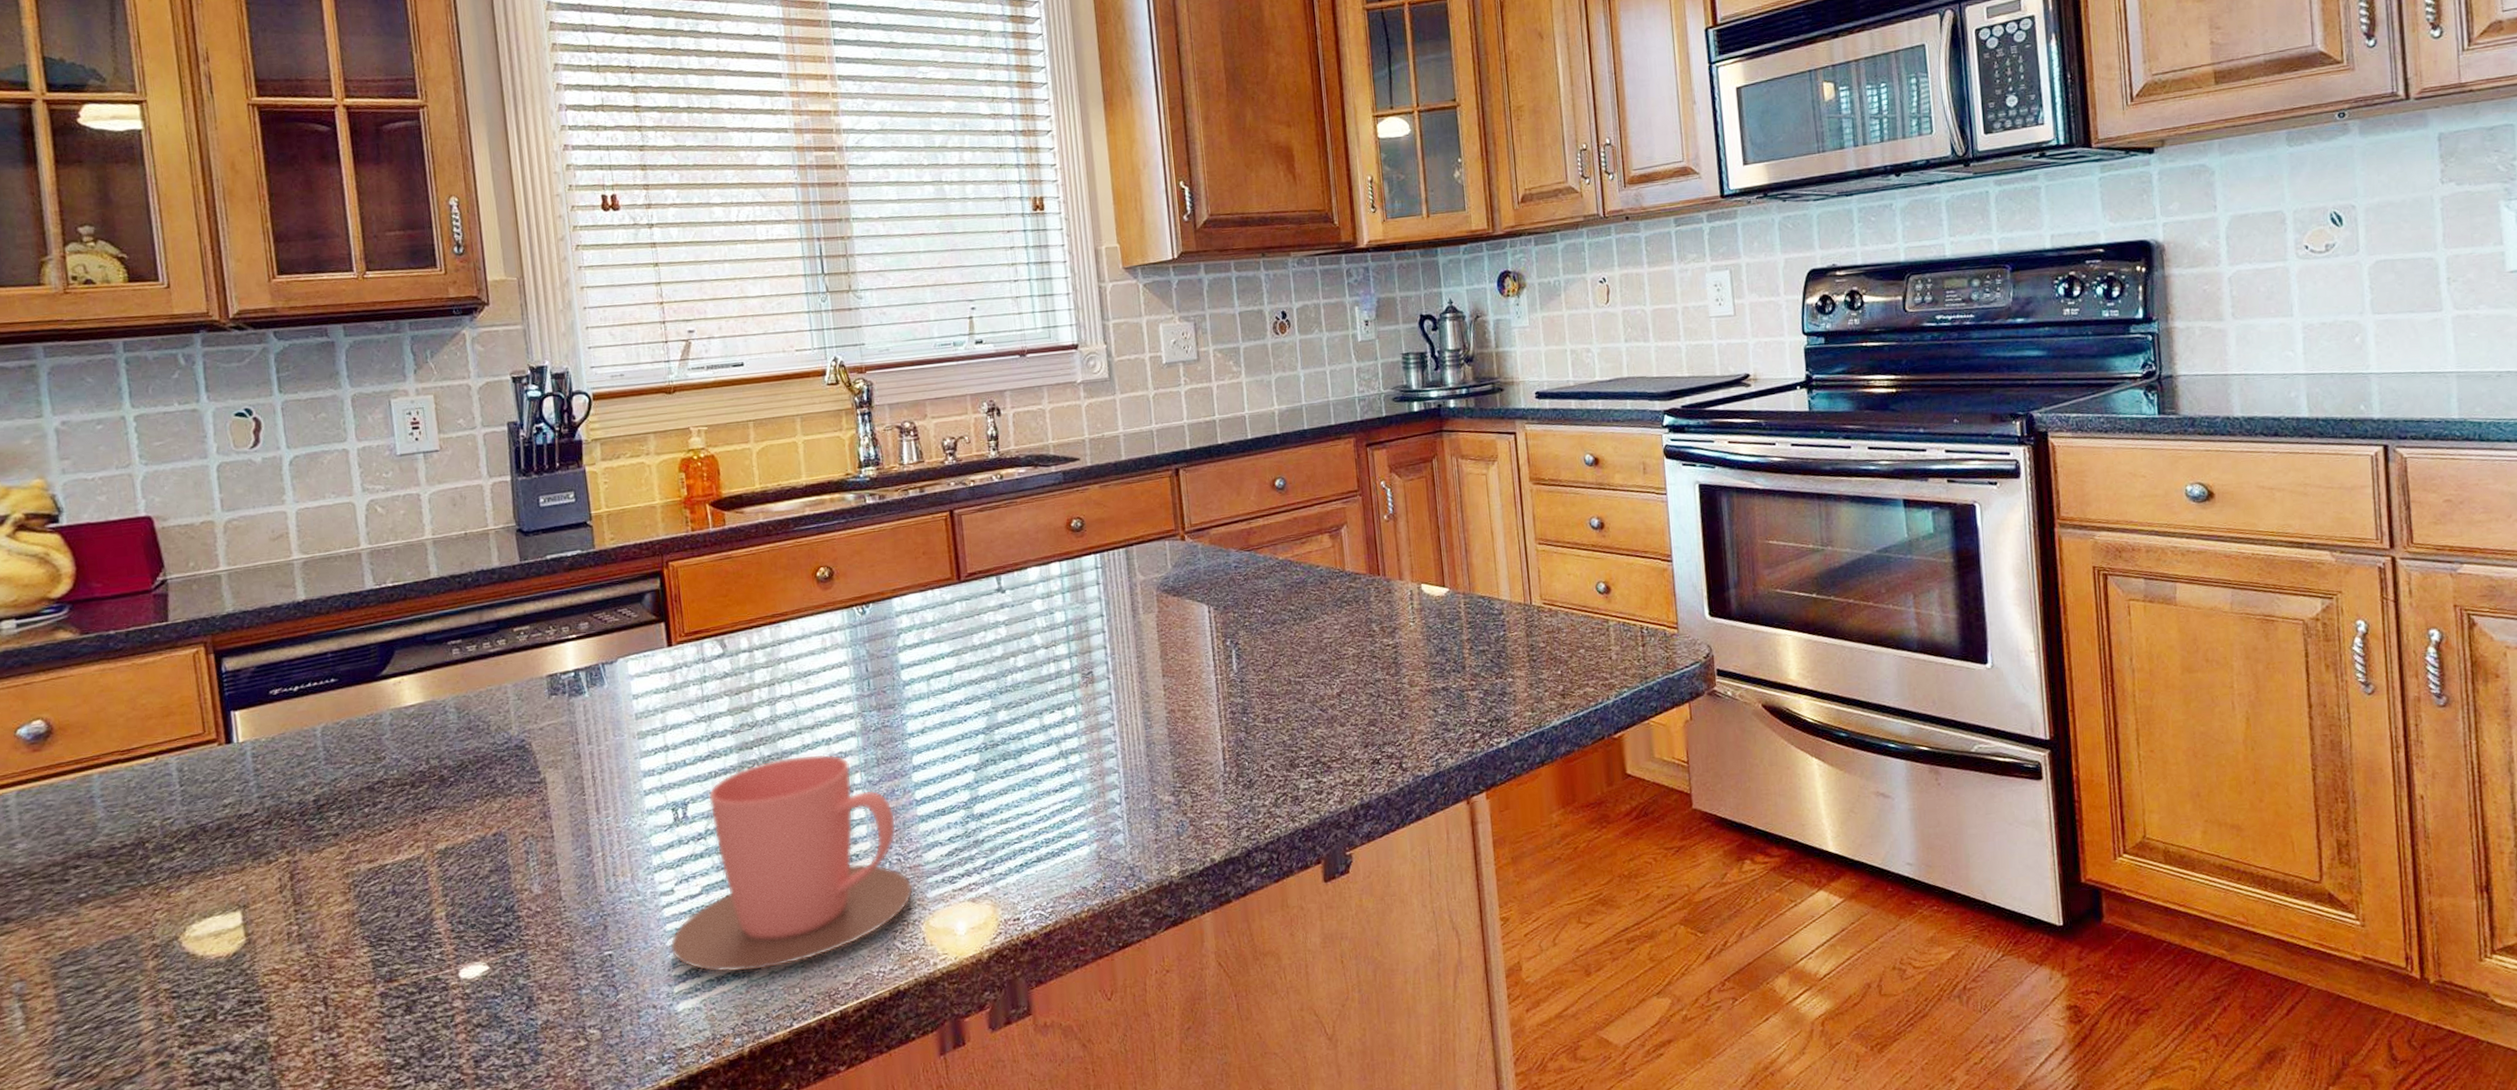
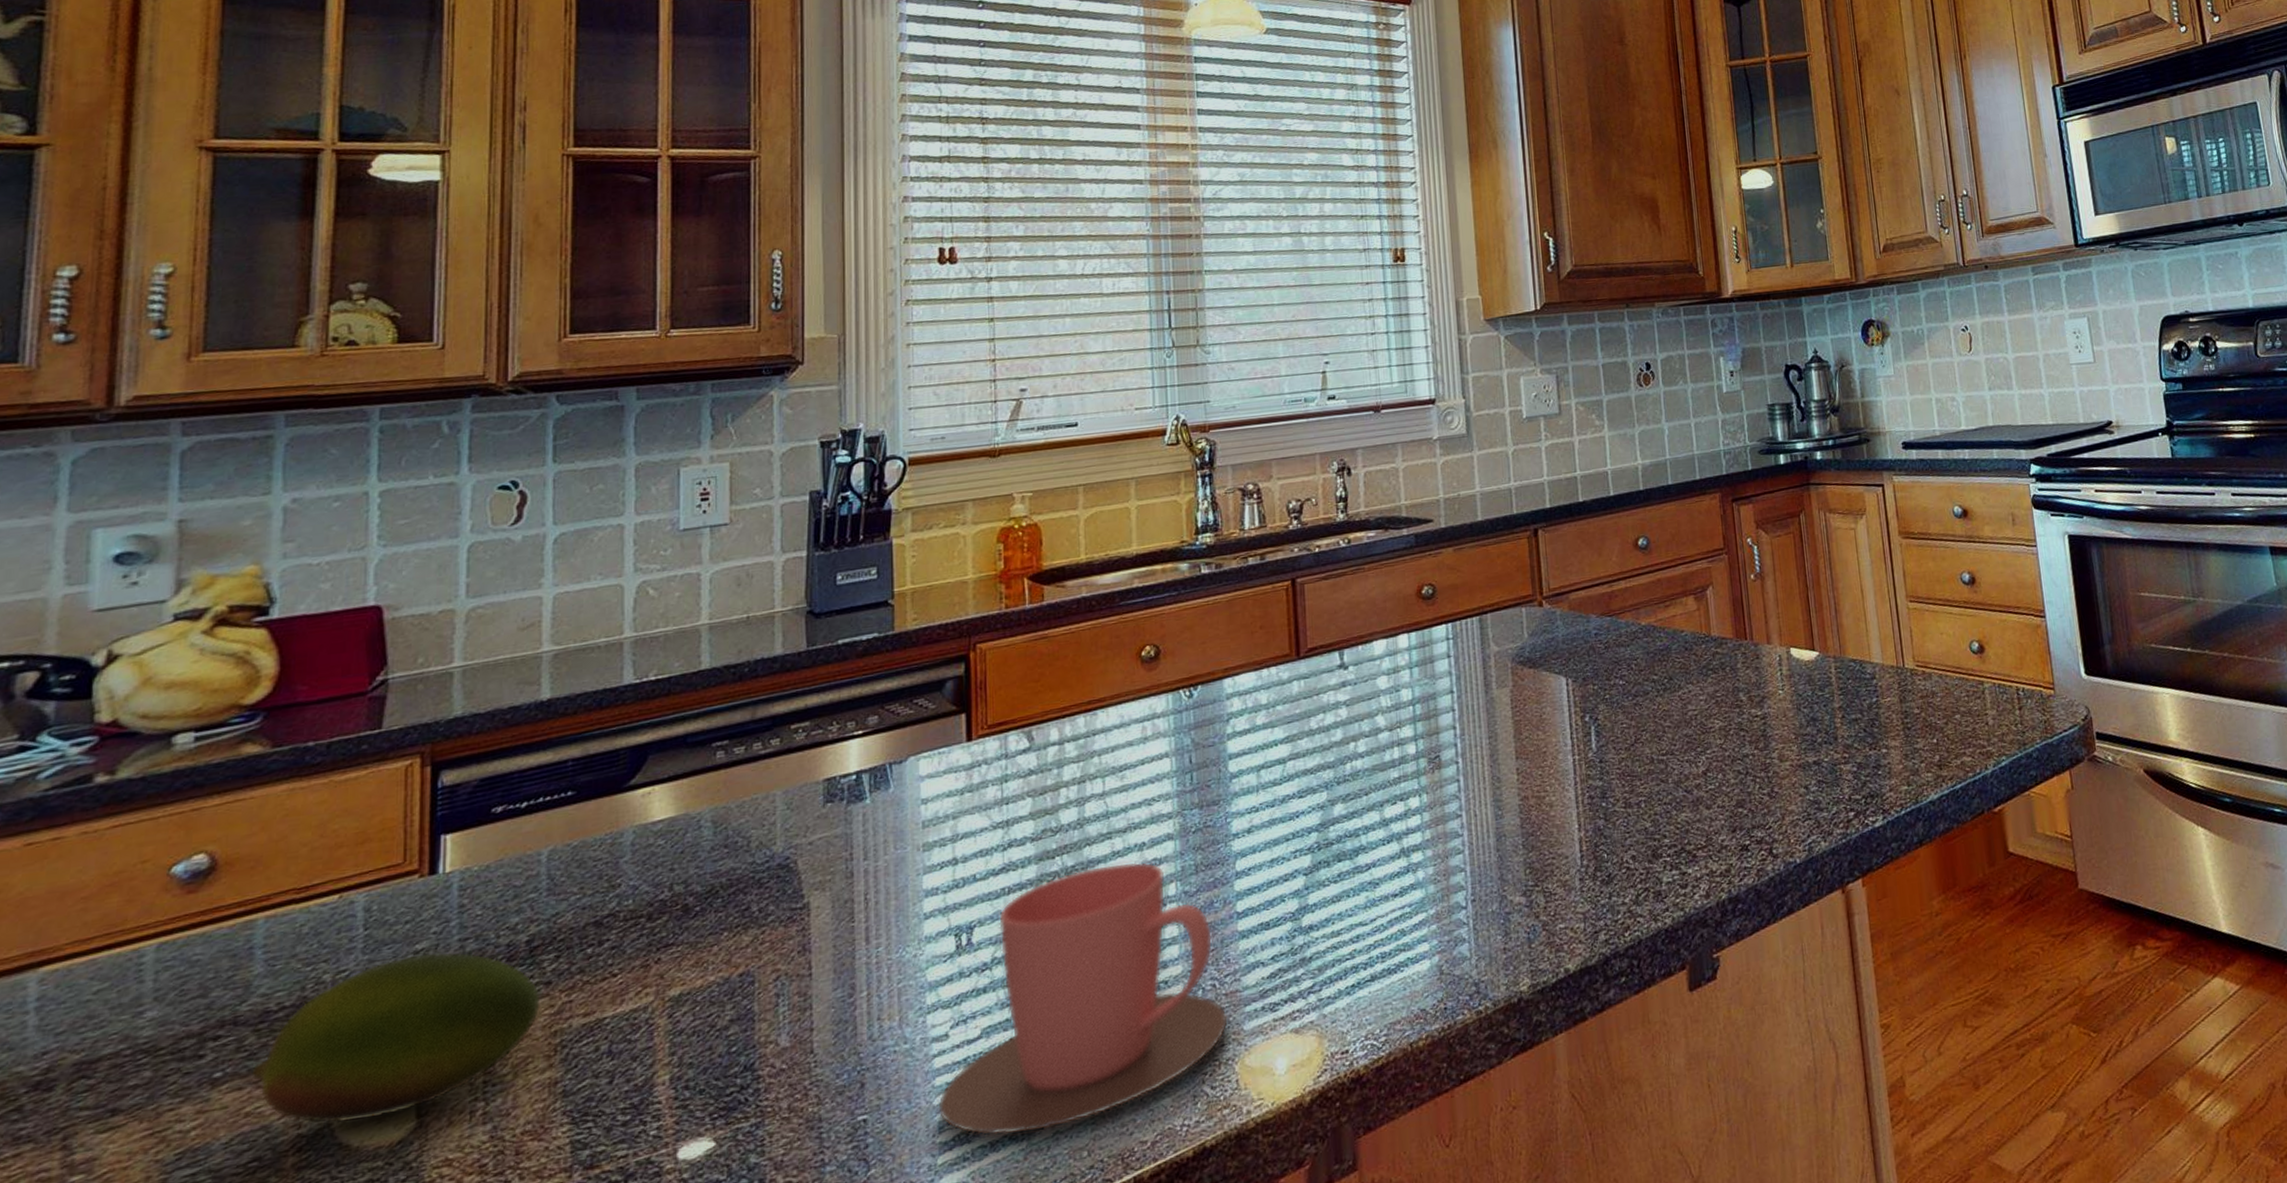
fruit: none [107,805,334,938] -> present [250,951,542,1125]

